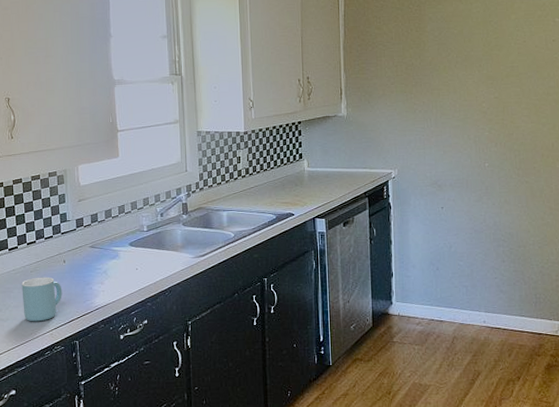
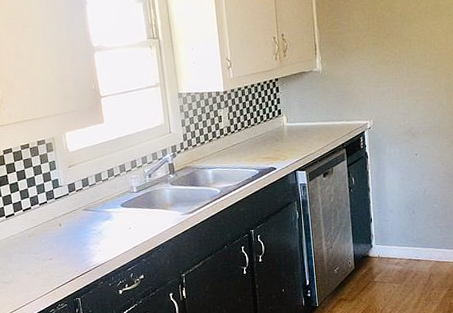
mug: present [22,276,62,322] -> none [21,240,61,283]

